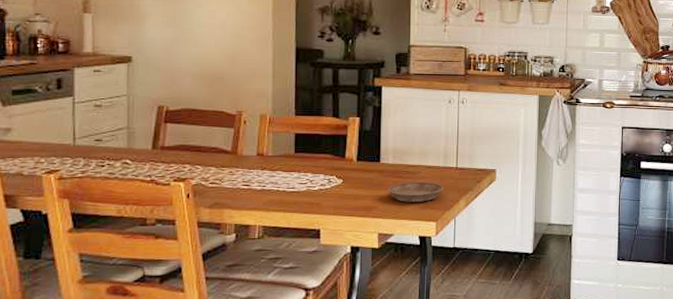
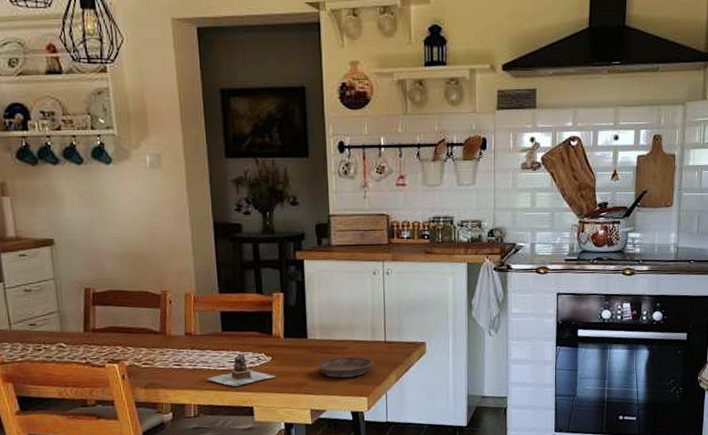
teapot: none [274,174,346,208] -> present [206,352,276,386]

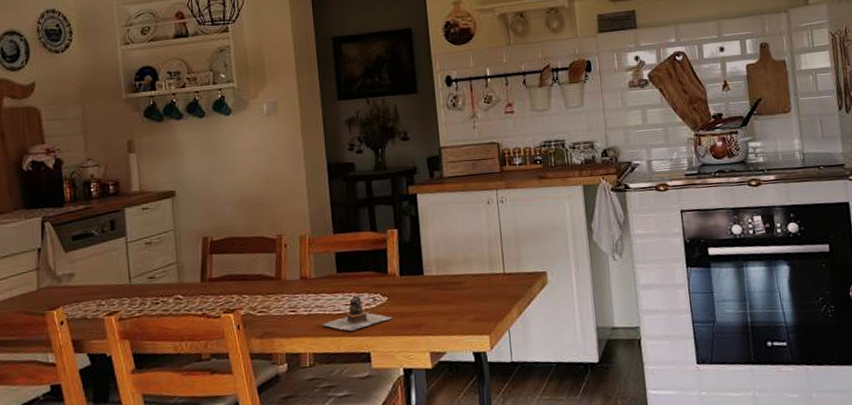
saucer: present [317,357,373,378] -> none [434,292,493,316]

